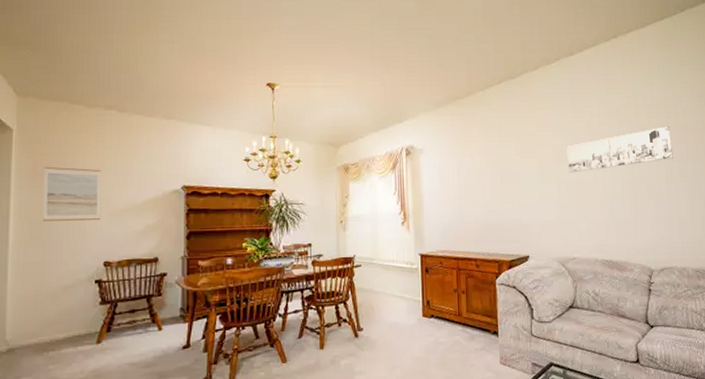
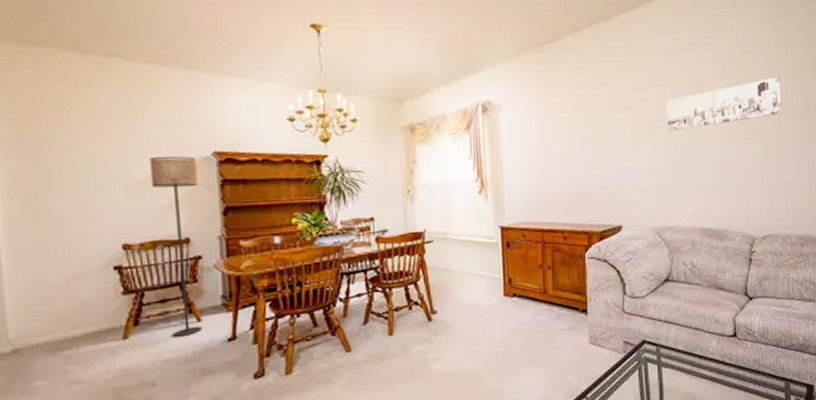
wall art: present [43,166,101,221] -> none [33,129,112,198]
floor lamp: none [131,188,168,343] -> present [149,156,203,337]

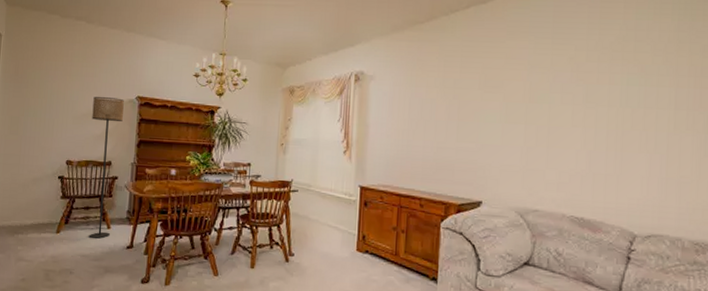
wall art: present [666,77,782,131] -> none [540,67,681,114]

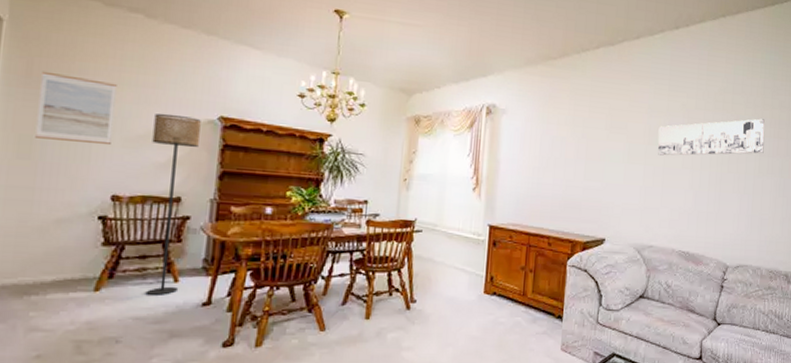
wall art: none [20,70,69,123] -> present [35,71,117,146]
wall art: none [540,67,681,114] -> present [658,118,765,156]

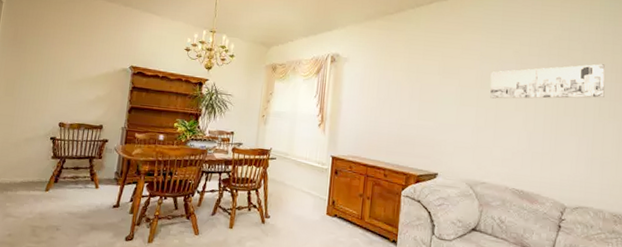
wall art: present [35,71,117,146] -> none [16,36,66,87]
floor lamp: present [145,113,201,295] -> none [77,64,118,198]

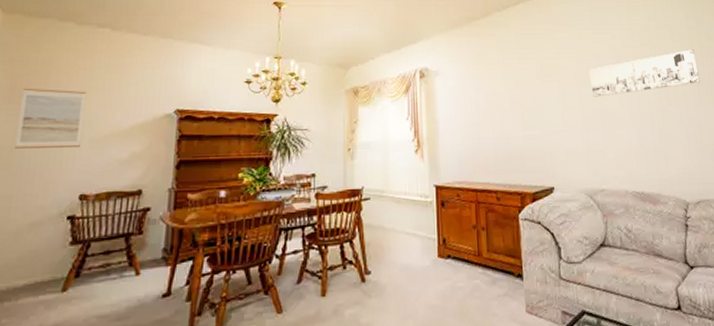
wall art: none [16,36,66,87] -> present [15,88,86,149]

